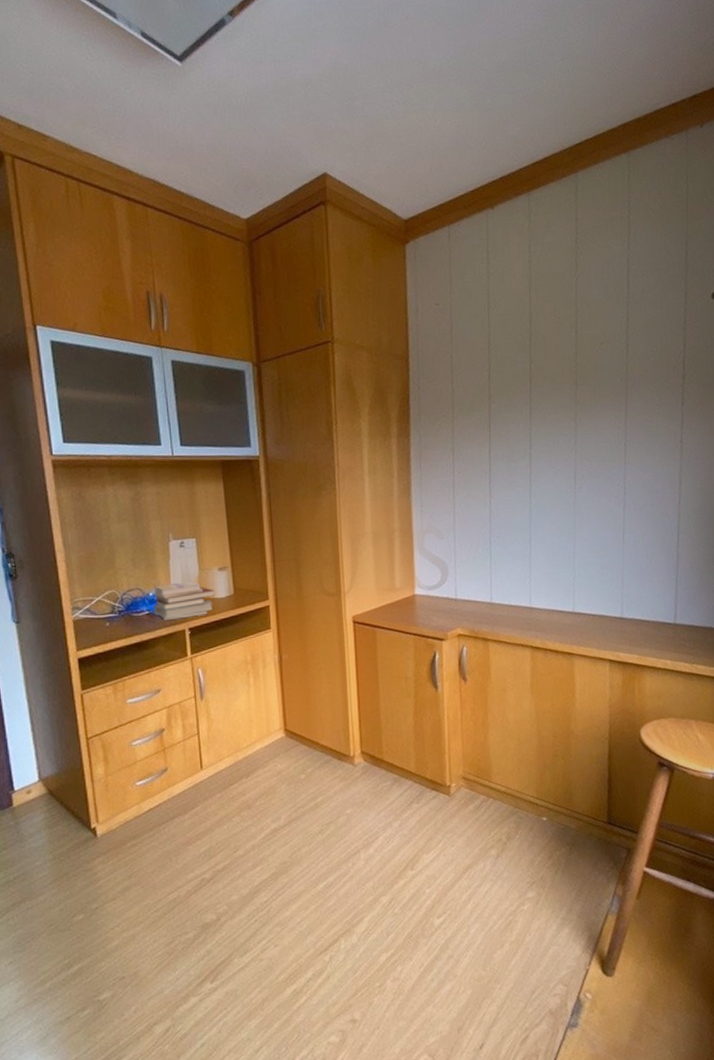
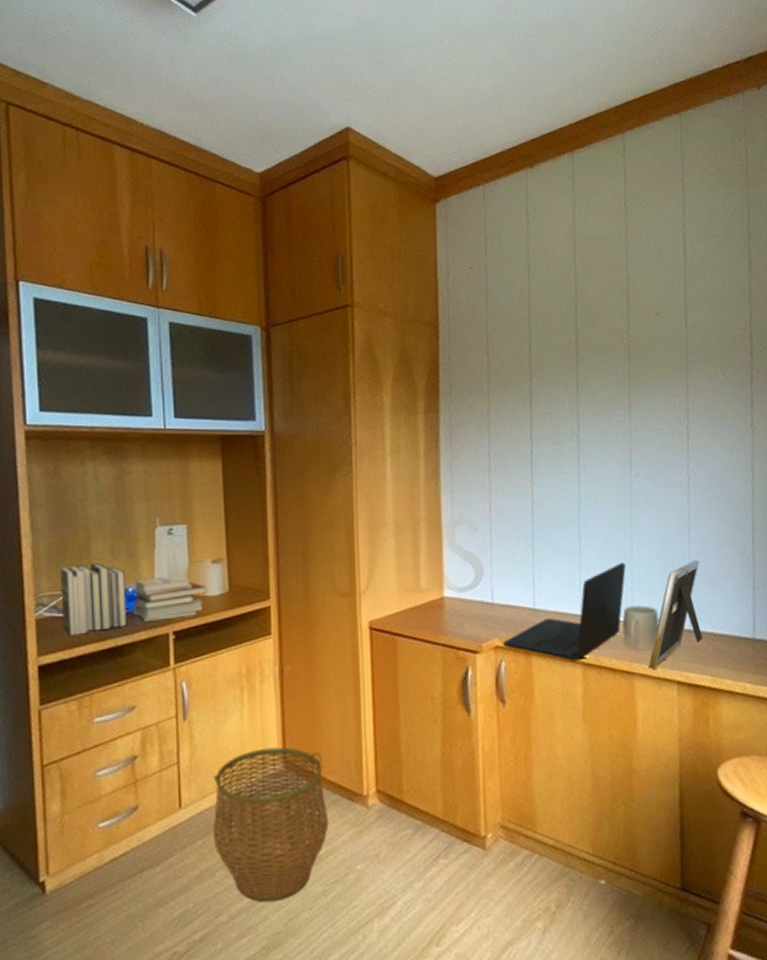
books: none [90,572,150,633] -> present [60,562,128,636]
basket: none [227,719,323,840] -> present [212,747,329,903]
laptop: none [465,562,569,646] -> present [503,563,626,663]
mug: none [565,598,597,636] -> present [622,605,660,651]
picture frame: none [586,558,632,651] -> present [648,559,702,670]

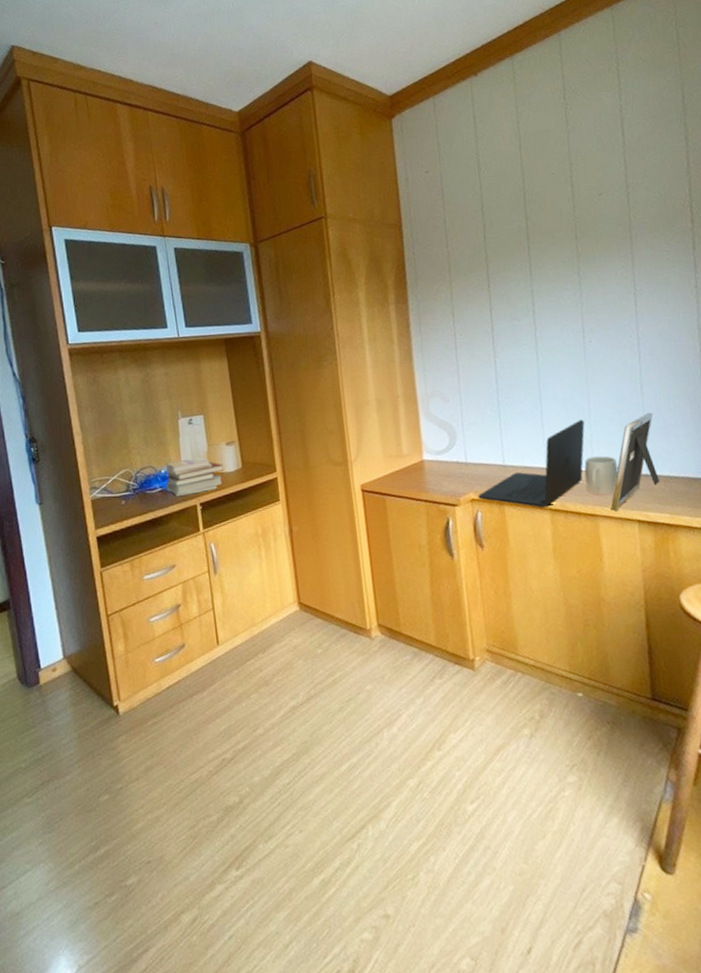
books: present [60,562,128,636] -> none [106,451,163,511]
basket: present [212,747,329,903] -> none [242,592,340,718]

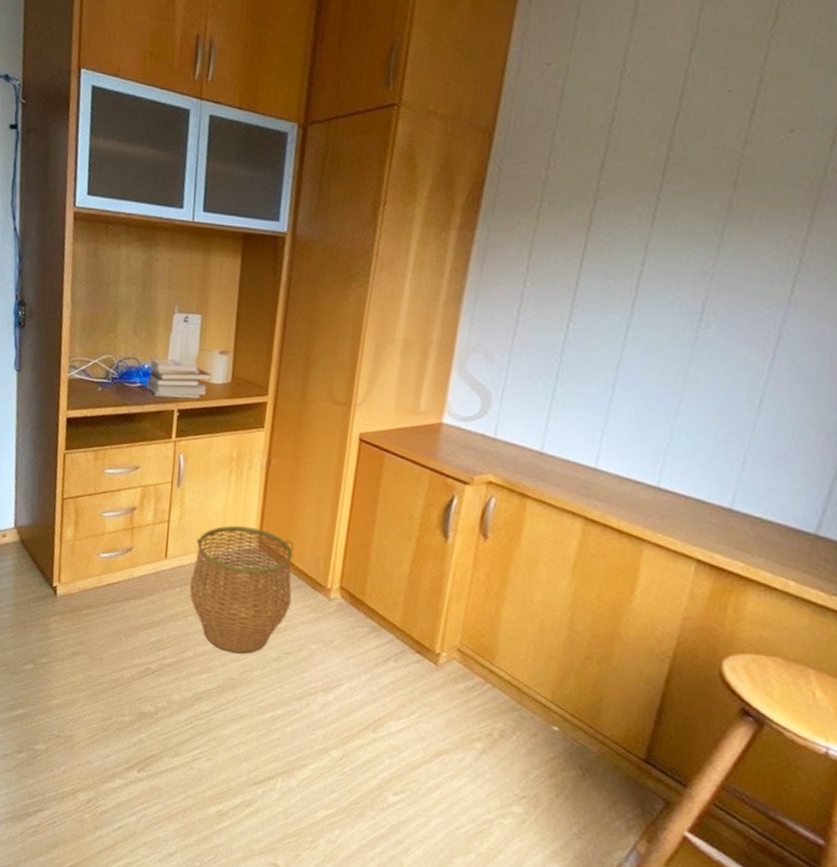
basket: none [242,592,340,718] -> present [189,525,294,654]
laptop: present [478,419,585,509] -> none [497,421,665,515]
mug: present [584,456,619,496] -> none [640,469,695,522]
picture frame: present [610,412,660,512] -> none [665,433,767,542]

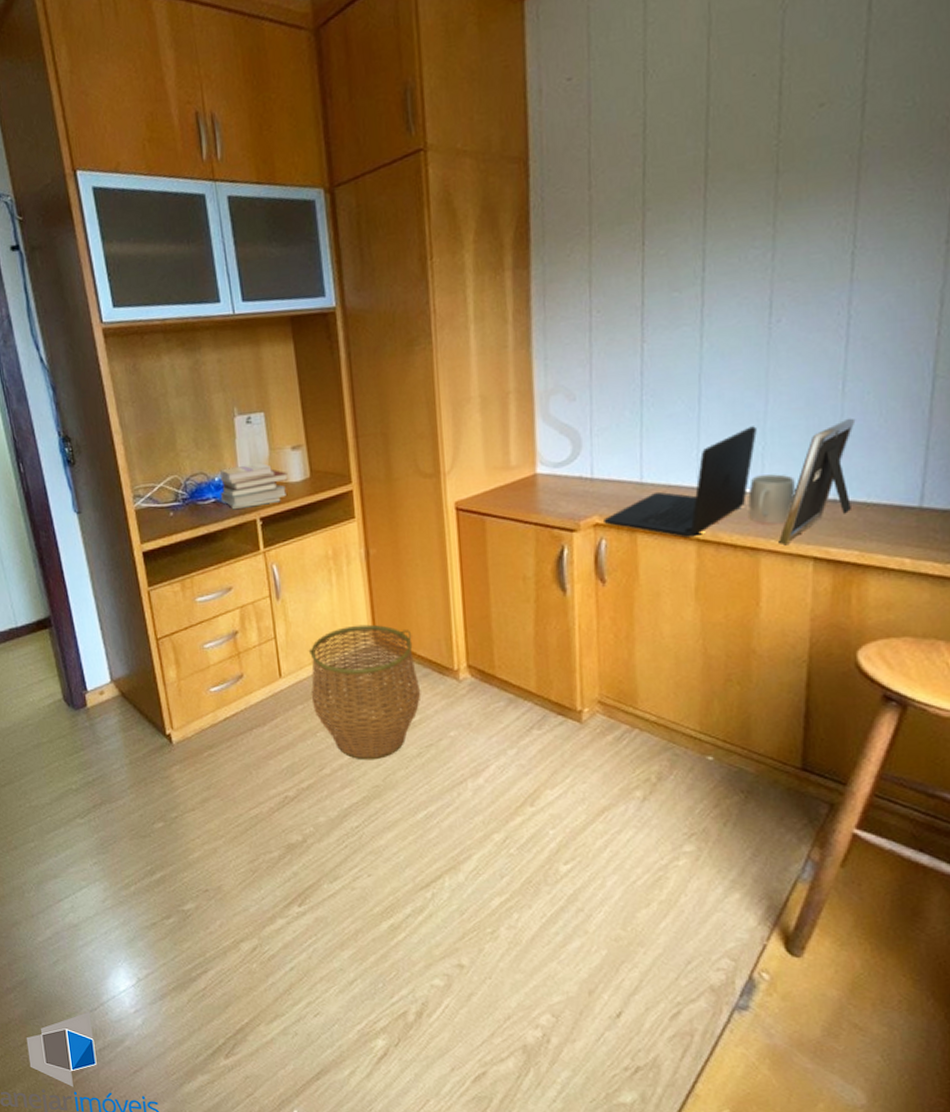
laptop: none [497,421,665,515] -> present [604,426,757,539]
mug: none [640,469,695,522] -> present [748,474,797,525]
picture frame: none [665,433,767,542] -> present [778,418,856,546]

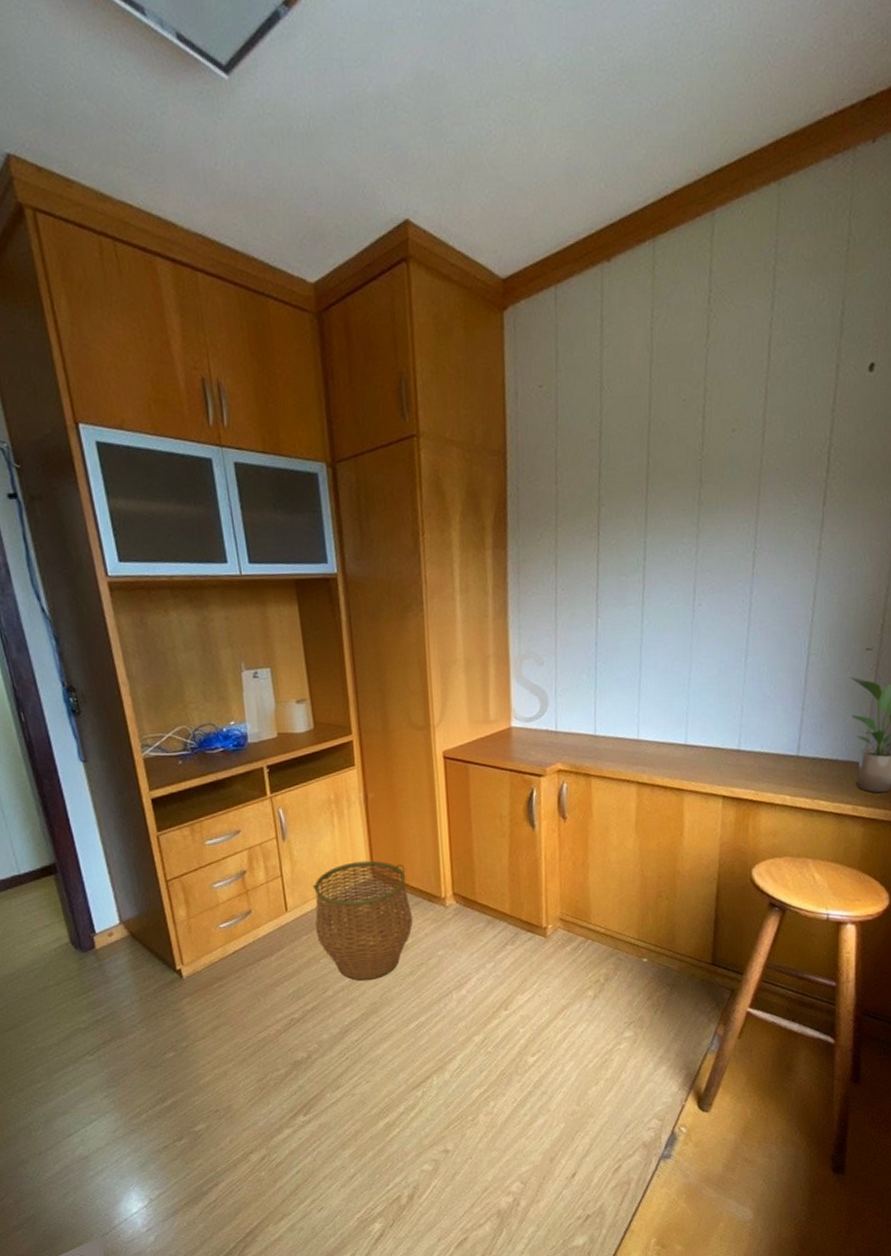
books: present [219,462,288,510] -> none [227,714,293,759]
laptop: present [604,426,757,539] -> none [565,690,683,782]
mug: present [748,474,797,525] -> none [676,729,711,770]
picture frame: present [778,418,856,546] -> none [698,684,754,787]

